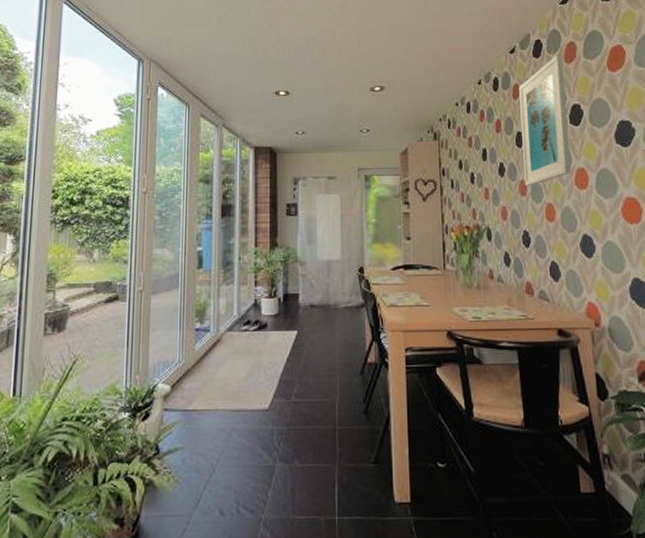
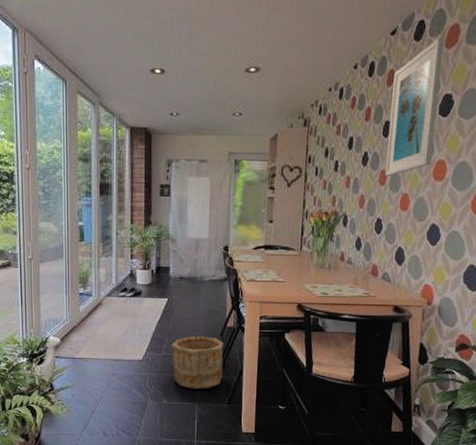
wooden bucket: none [303,375,366,445] -> present [171,336,224,389]

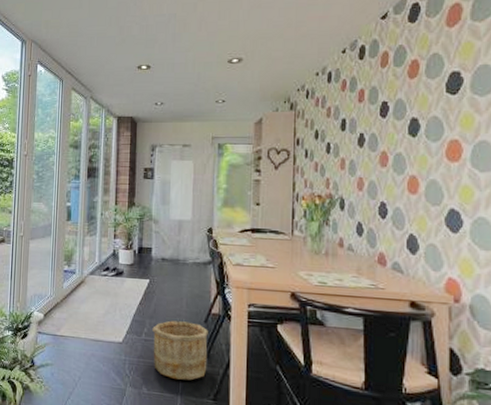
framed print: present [384,37,445,177] -> none [385,17,445,158]

